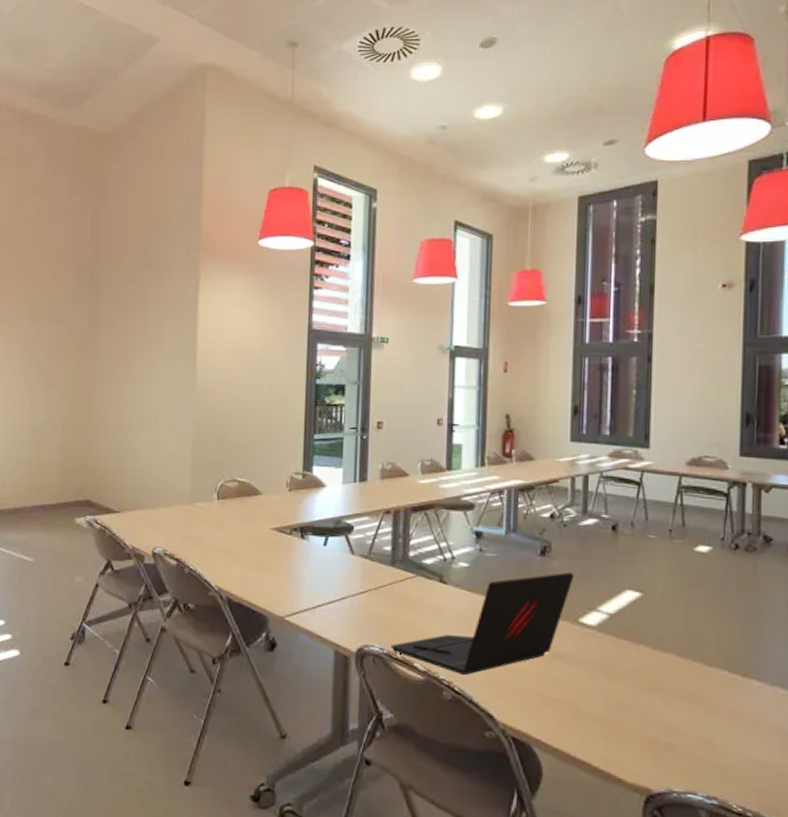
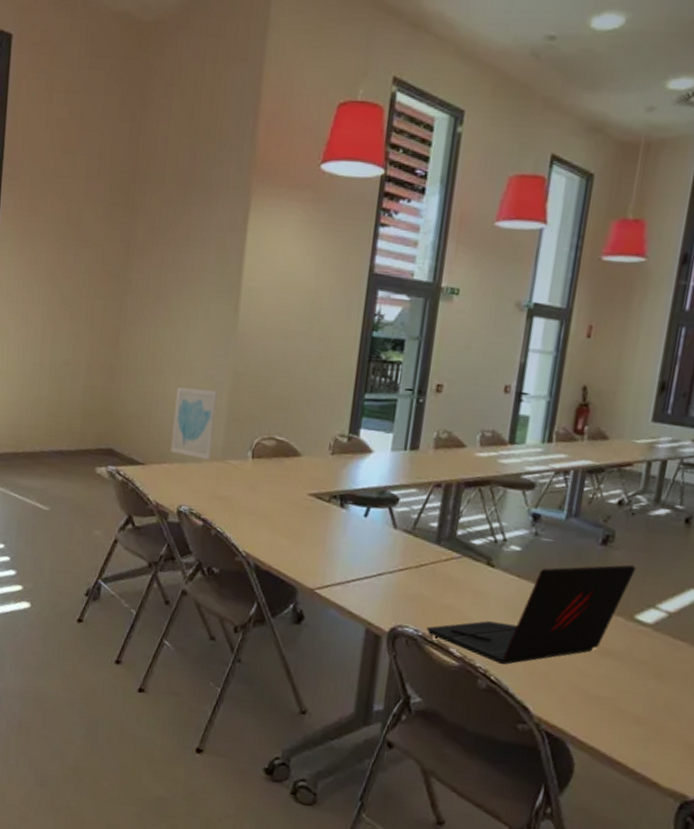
wall art: none [143,440,183,504] -> present [170,387,219,460]

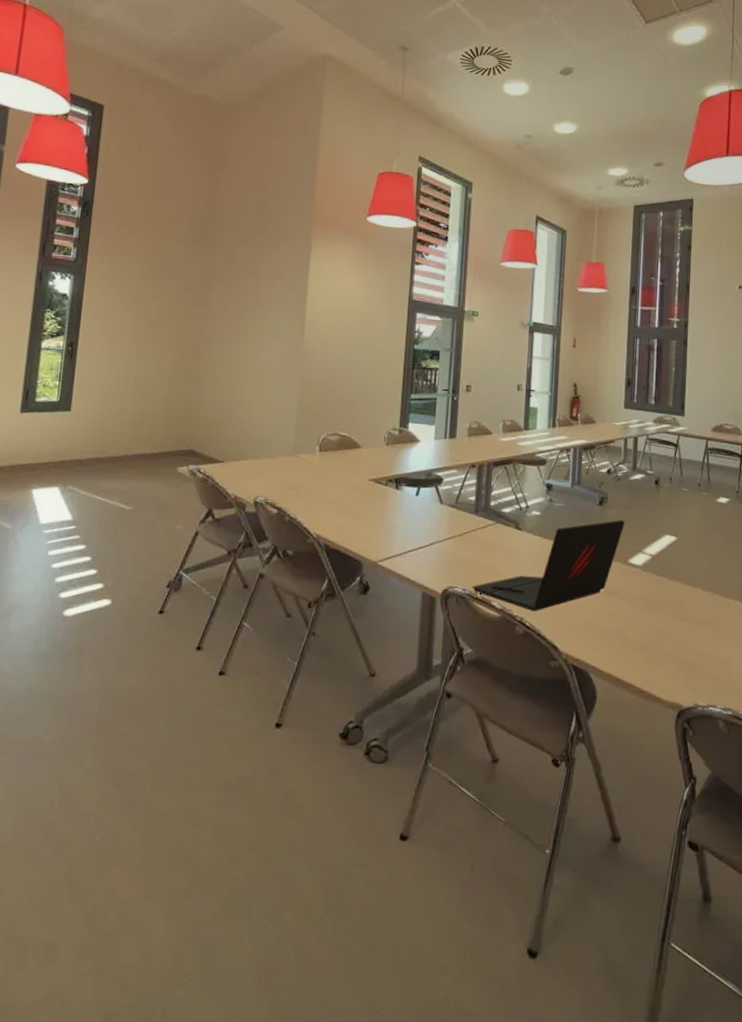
wall art: present [170,387,219,460] -> none [247,394,289,455]

